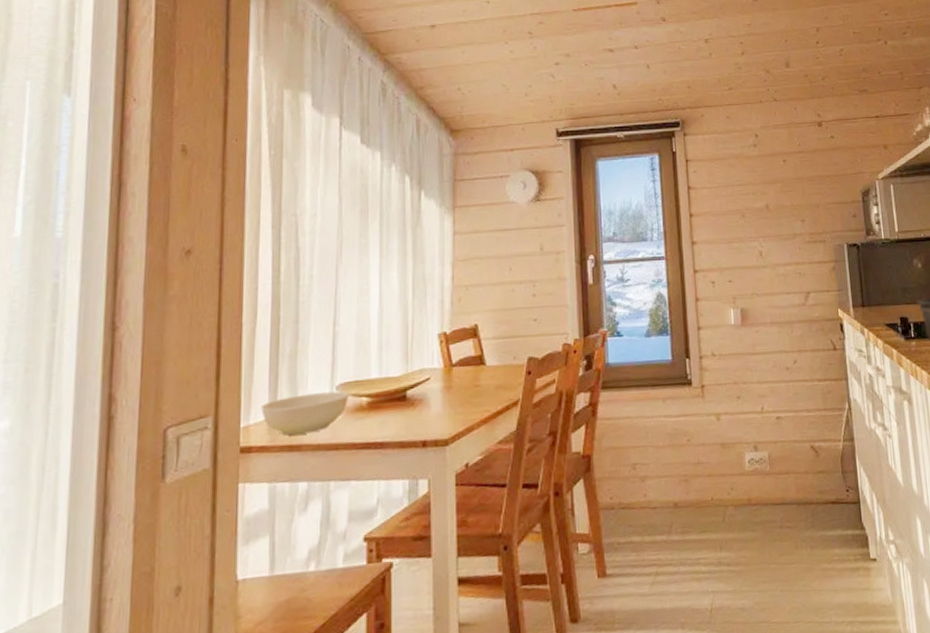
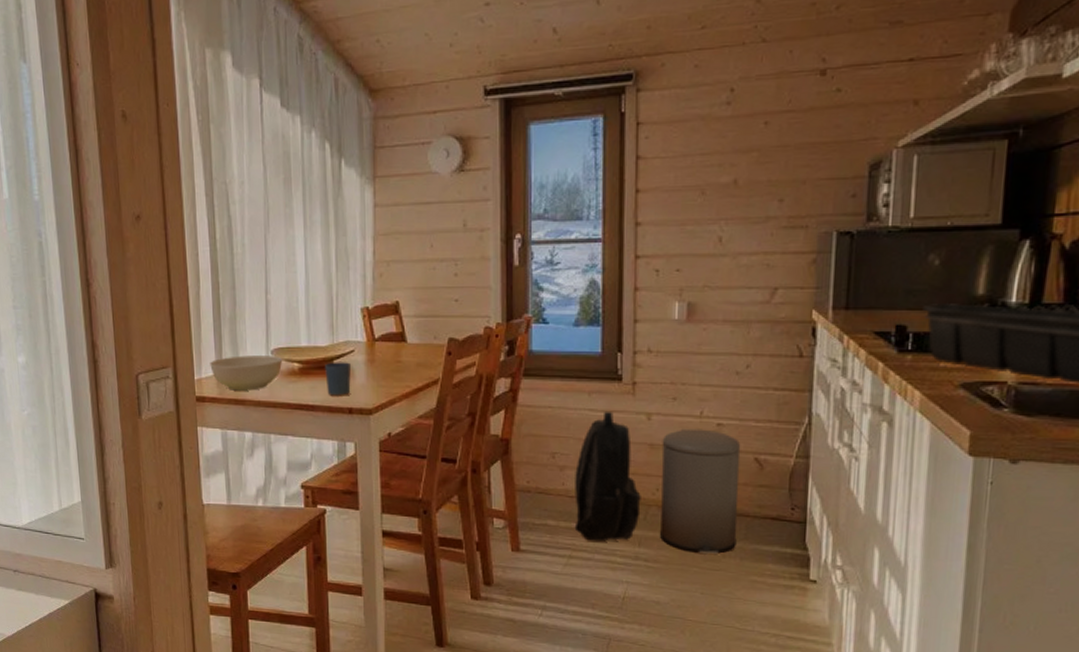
mug: none [397,391,425,430] -> present [325,362,351,396]
backpack: none [655,415,719,553] -> present [574,410,641,541]
pedal bin: none [731,423,806,550] -> present [660,428,741,555]

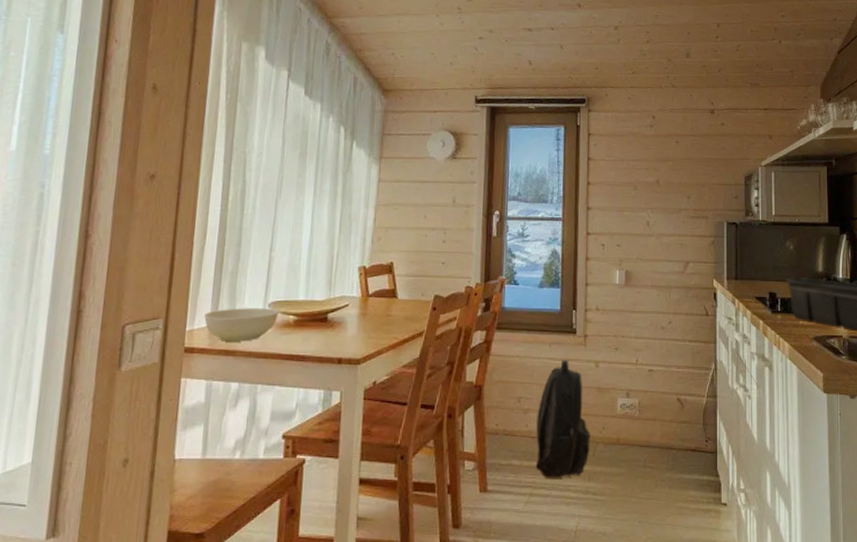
mug: present [325,362,351,396] -> none [319,315,344,347]
pedal bin: present [660,428,741,555] -> none [606,374,667,486]

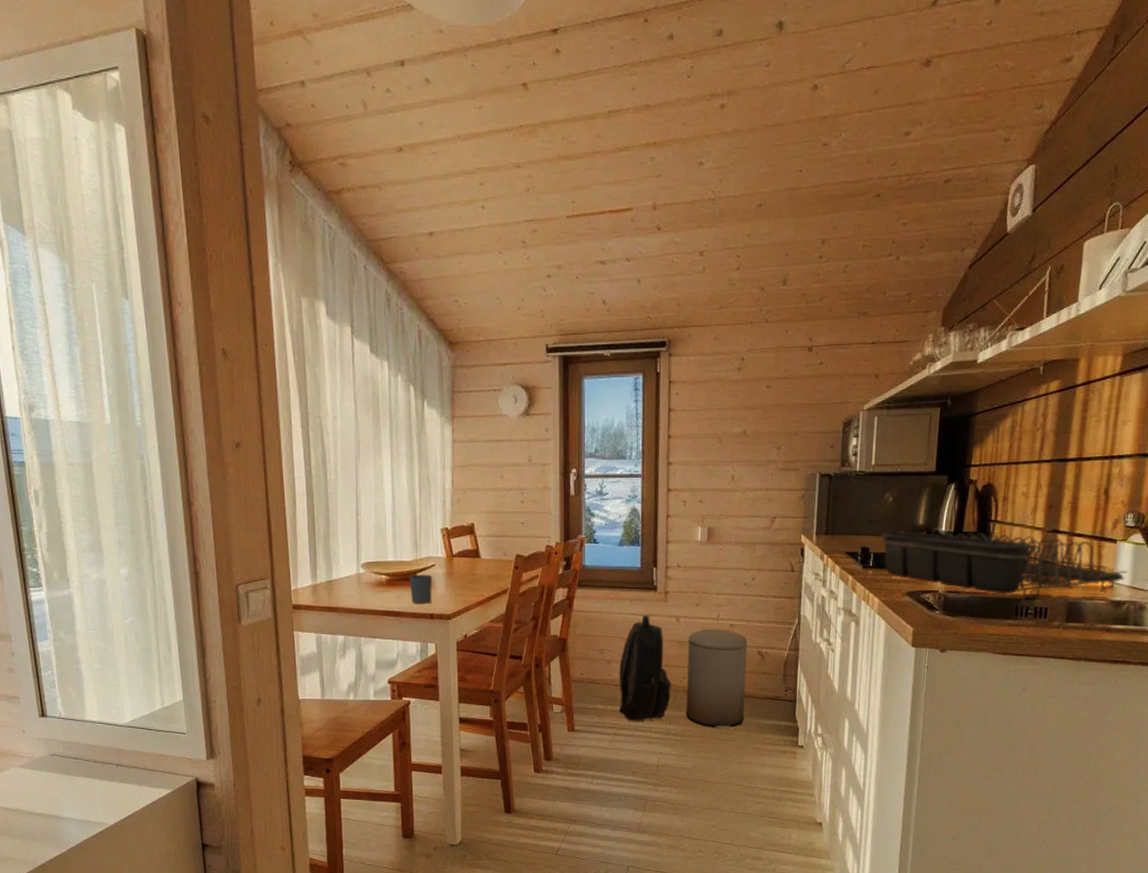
bowl: present [204,308,279,342] -> none [305,569,372,599]
mug: none [319,315,344,347] -> present [409,574,432,604]
pedal bin: none [606,374,667,486] -> present [686,628,748,729]

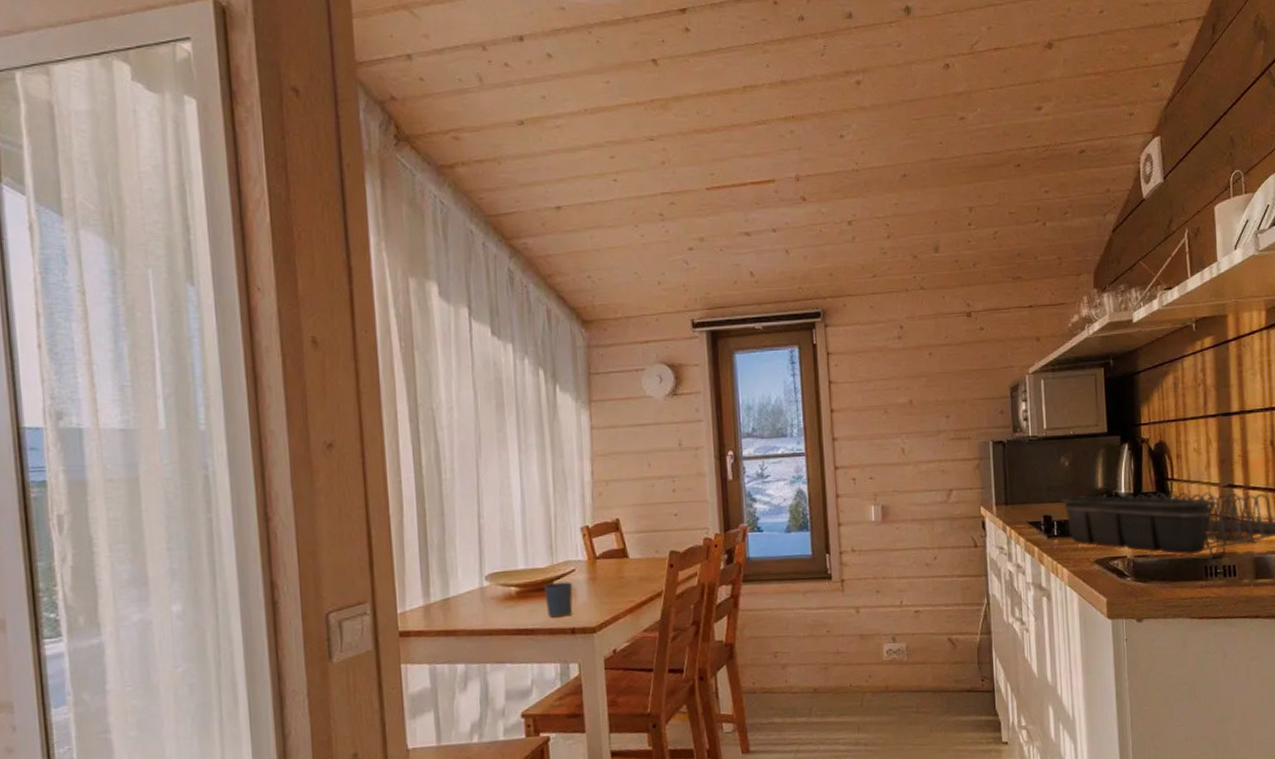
backpack: present [618,614,671,721] -> none [796,608,857,733]
pedal bin: present [686,628,748,729] -> none [870,616,941,732]

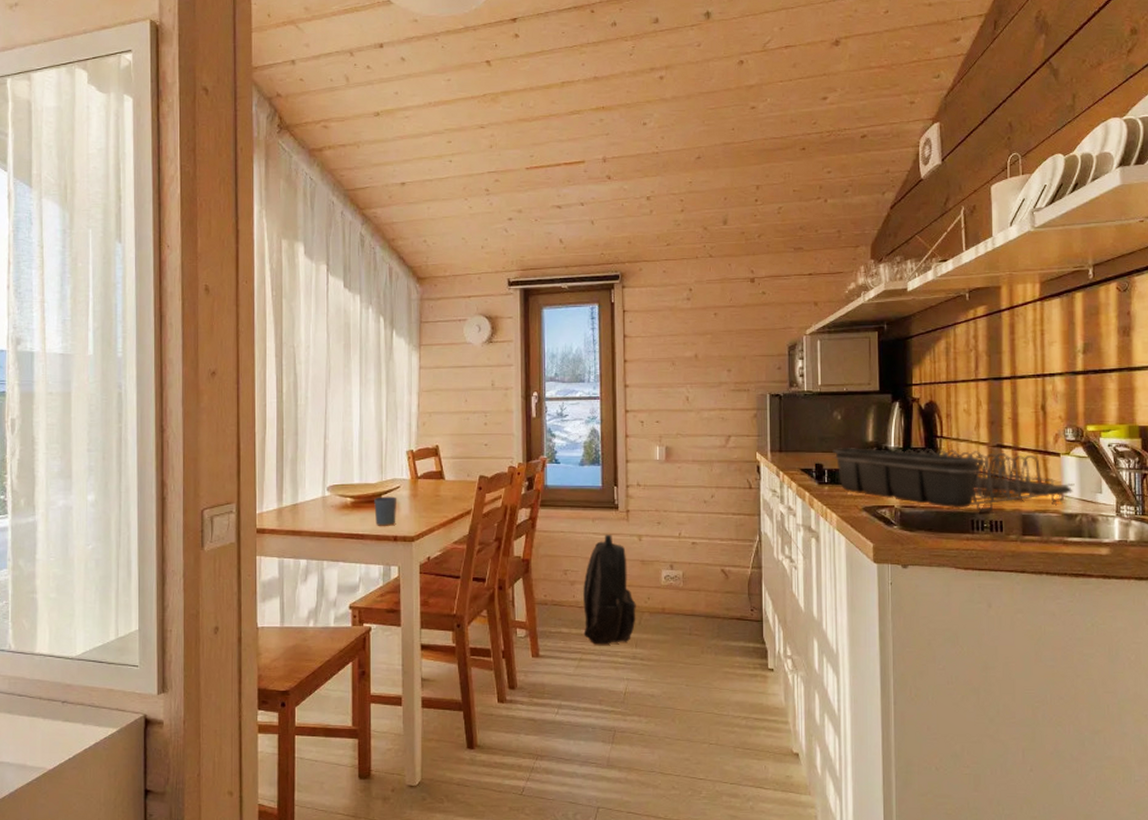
backpack: none [796,608,857,733] -> present [583,534,636,645]

